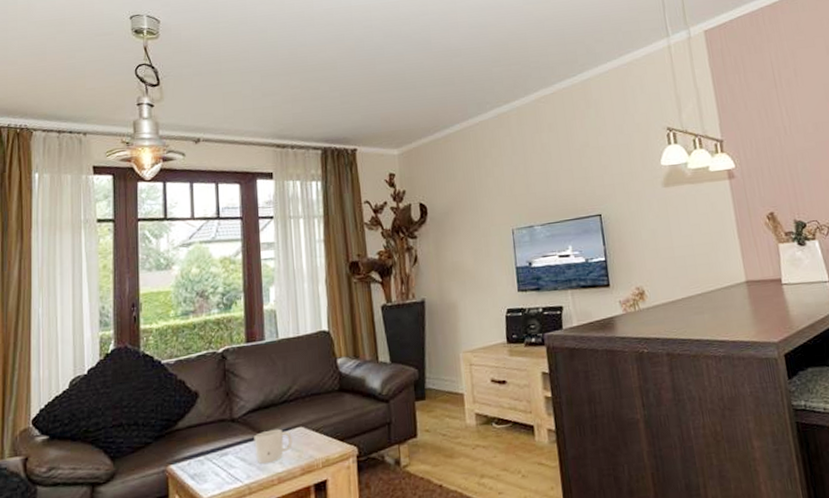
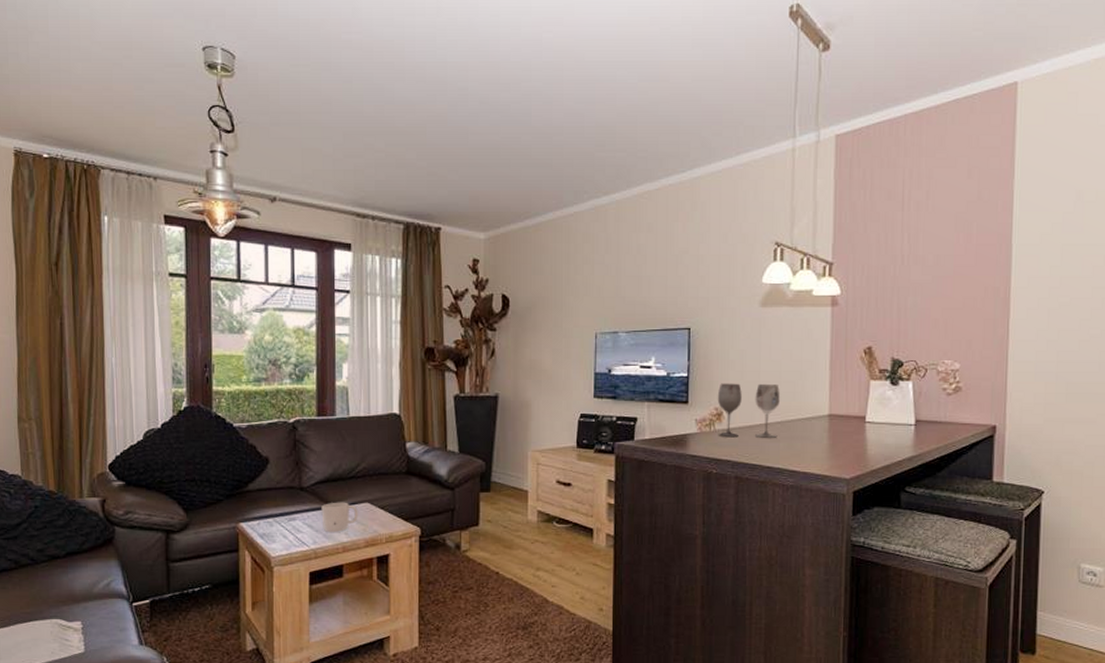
wineglass: none [636,257,700,316] -> present [717,383,781,439]

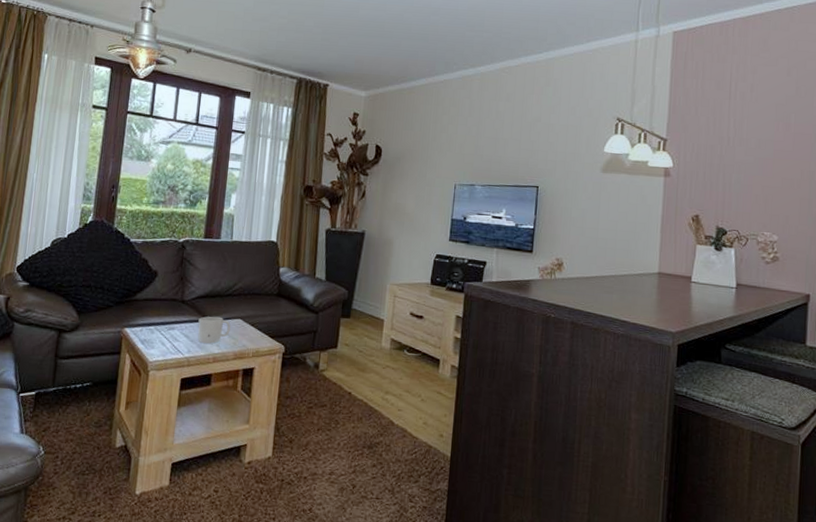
wineglass: present [717,383,781,439] -> none [557,237,616,291]

